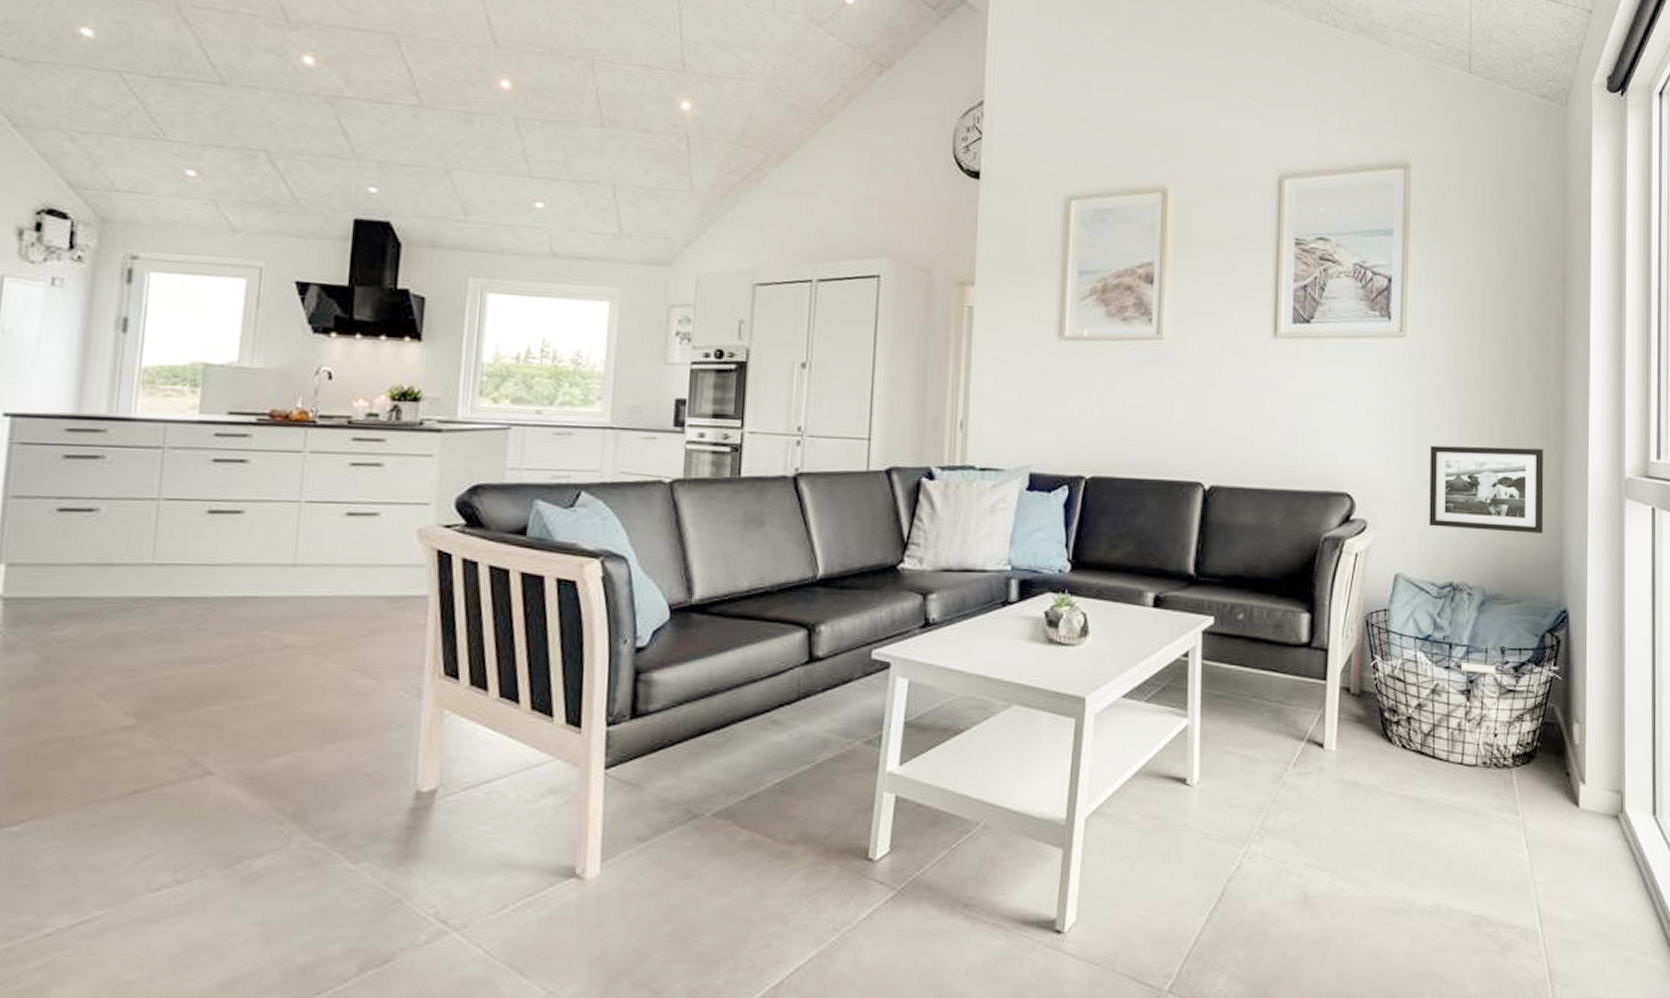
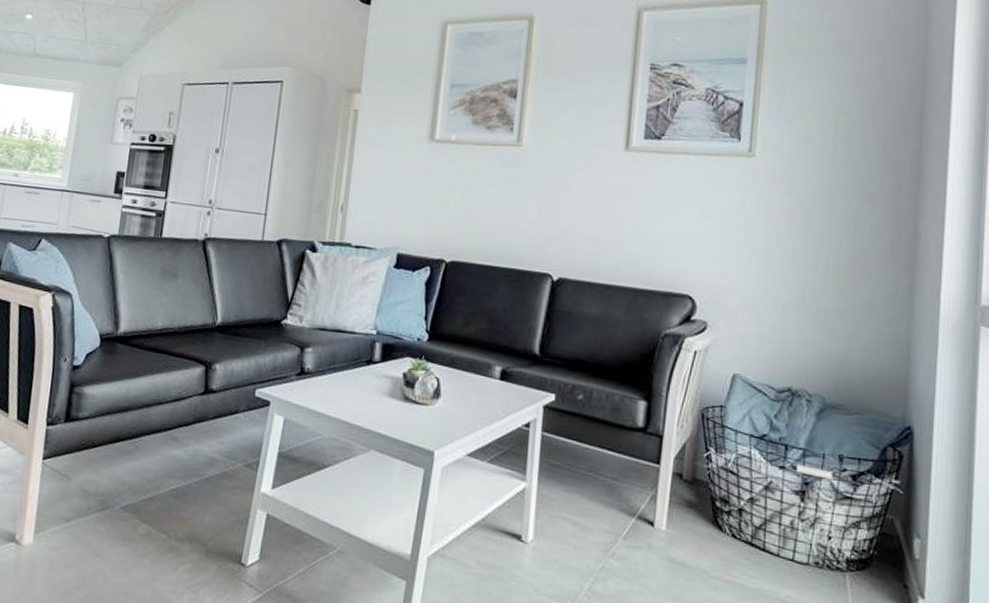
picture frame: present [1429,445,1544,533] -> none [770,258,894,351]

